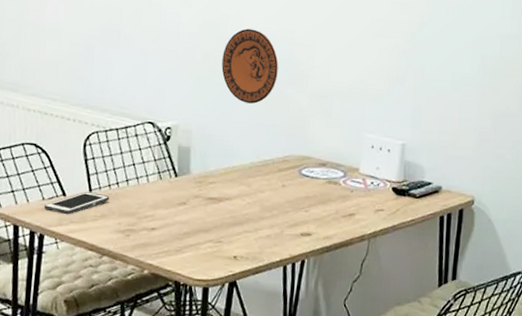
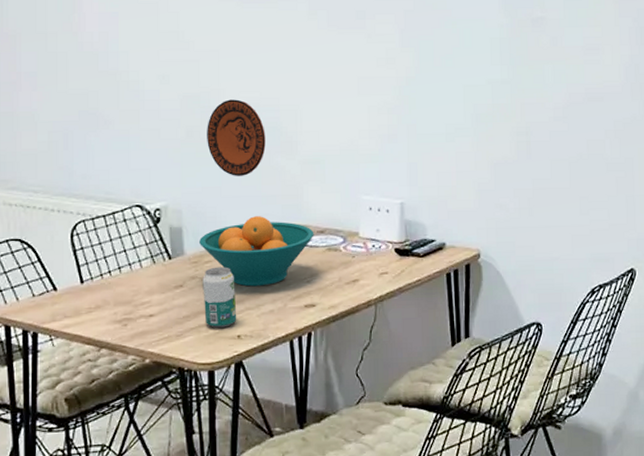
cell phone: present [44,191,110,214] -> none [35,283,103,309]
beverage can: none [204,188,236,247] -> present [202,266,237,328]
fruit bowl: none [206,143,316,212] -> present [199,216,314,287]

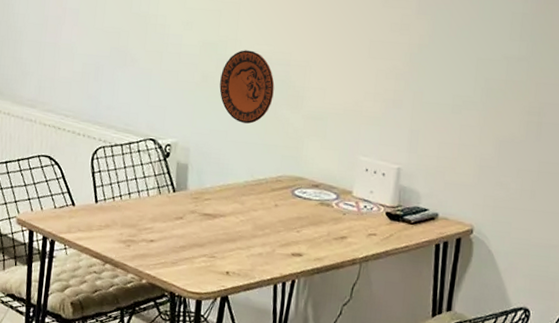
fruit bowl: present [199,216,314,287] -> none [202,162,309,230]
beverage can: present [202,266,237,328] -> none [199,205,230,263]

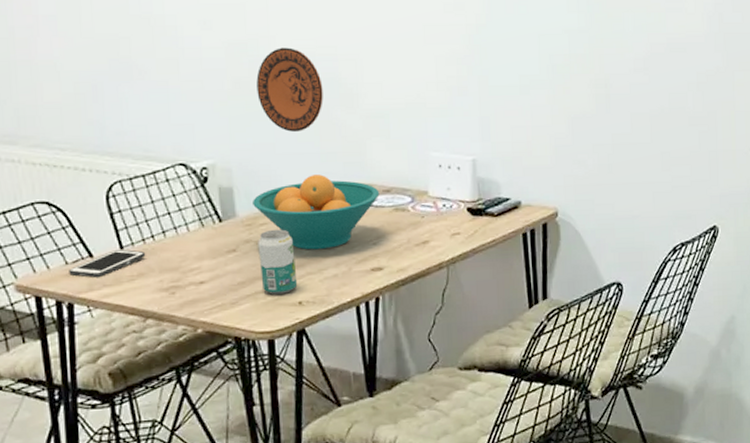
cell phone: none [56,202,113,223] -> present [69,249,146,277]
beverage can: none [199,205,230,263] -> present [258,229,298,295]
fruit bowl: none [202,162,309,230] -> present [253,174,380,250]

